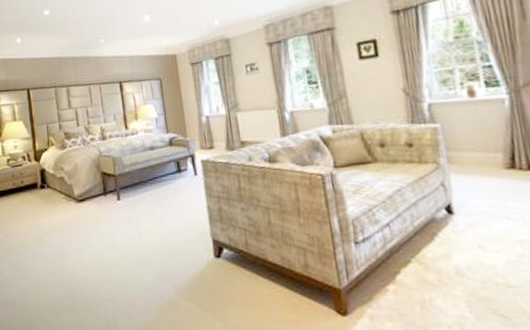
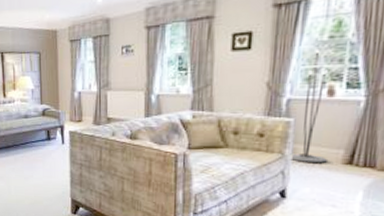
floor lamp: none [442,50,487,172] -> present [289,48,328,164]

